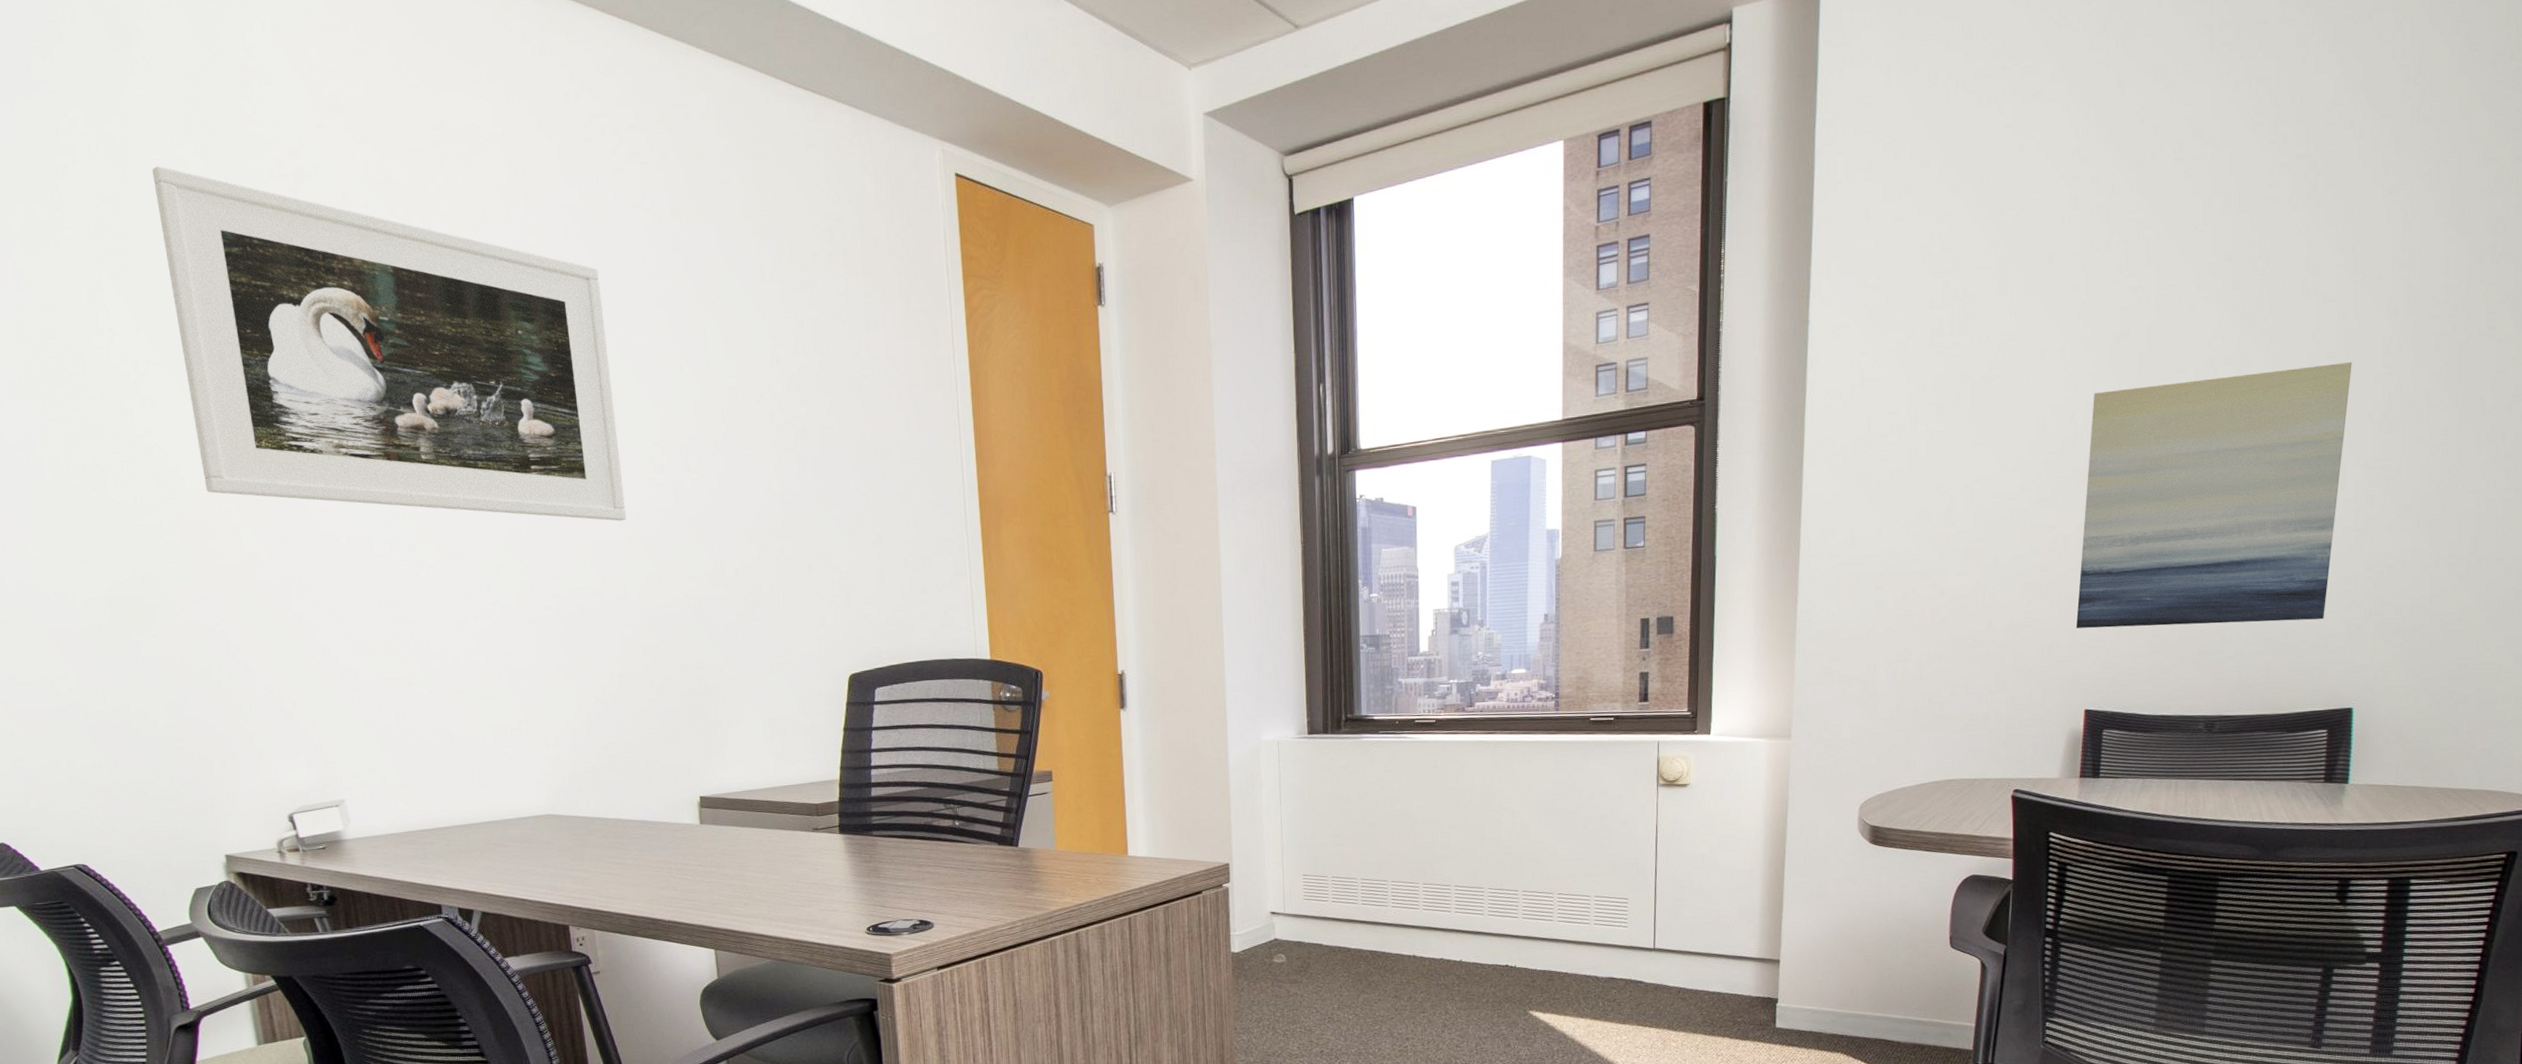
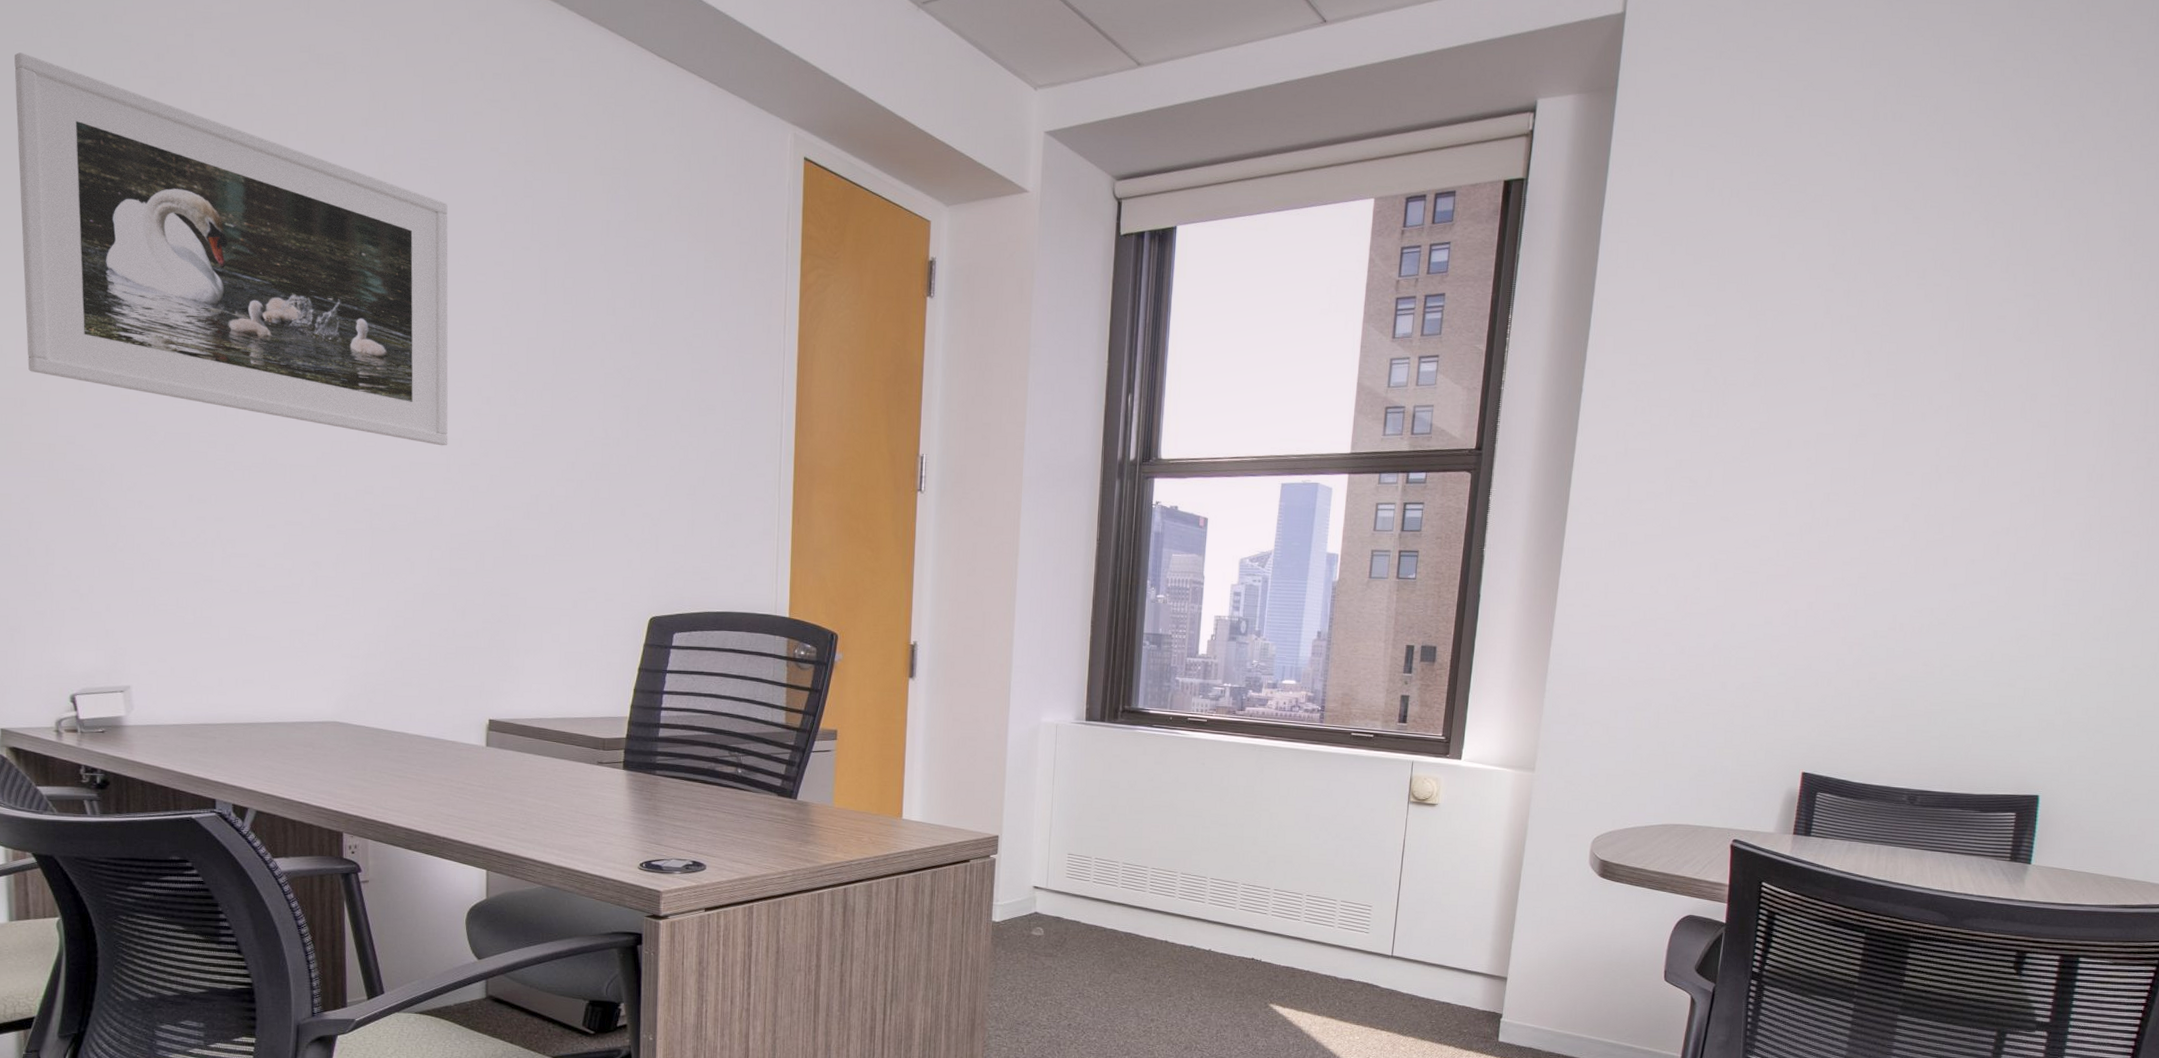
wall art: present [2076,361,2352,629] -> none [1800,482,2059,713]

